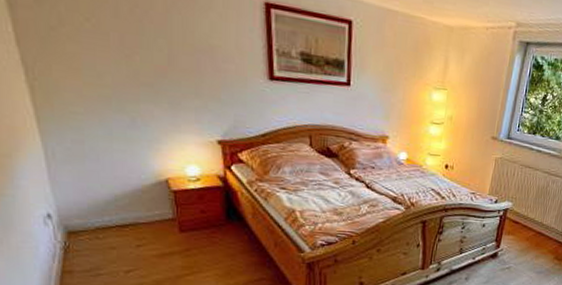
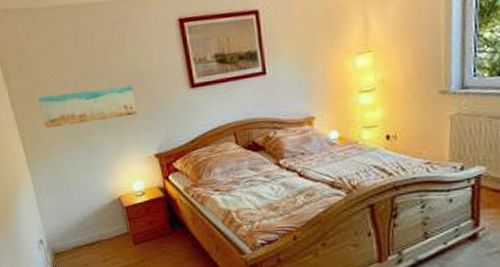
wall art: none [62,40,201,93] -> present [38,85,137,128]

